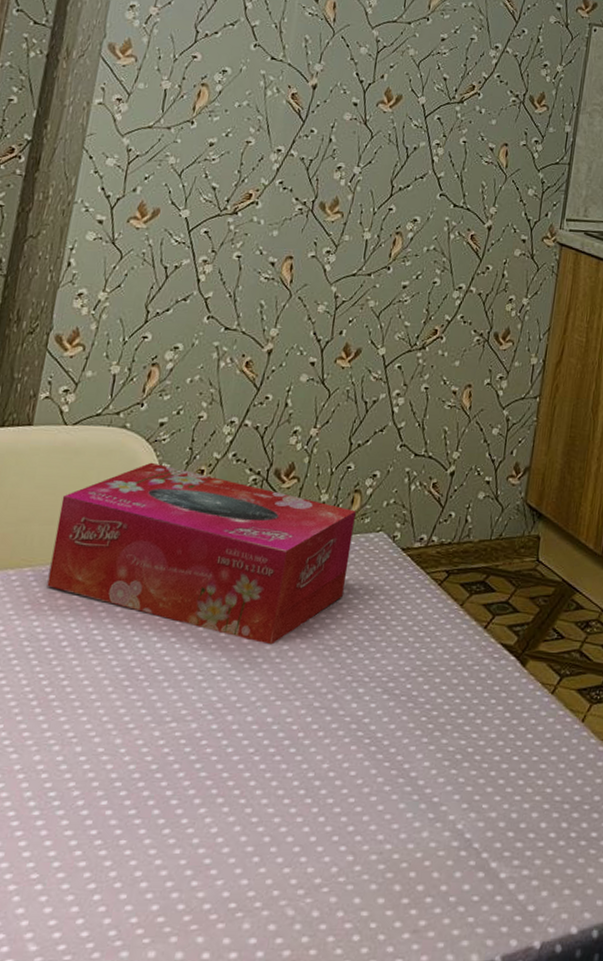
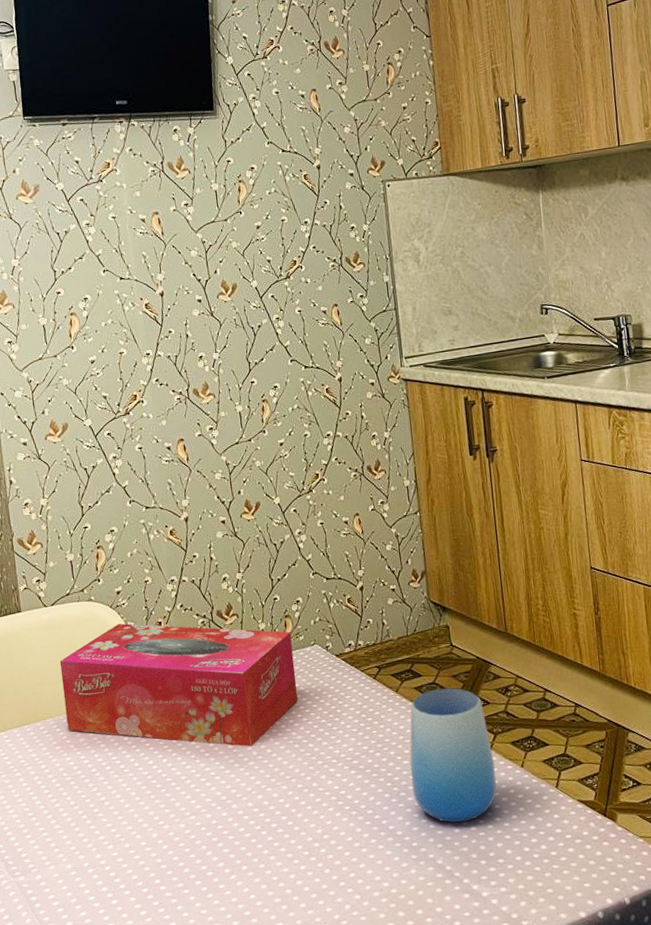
cup: none [449,610,556,780] -> present [409,688,497,823]

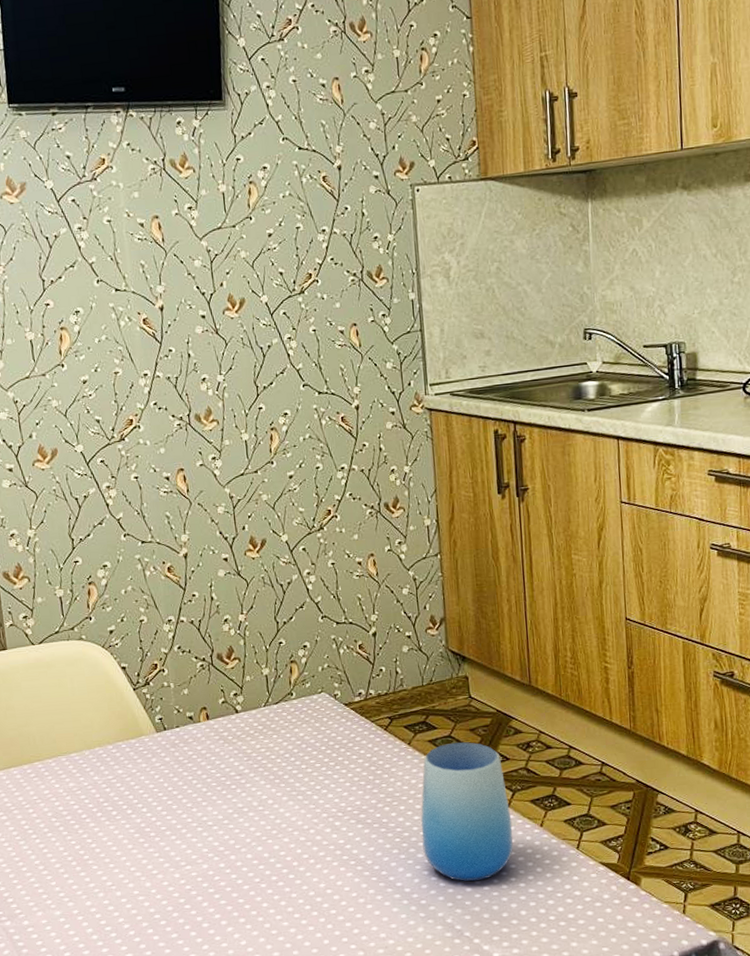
tissue box: present [59,623,298,747] -> none [48,664,302,797]

